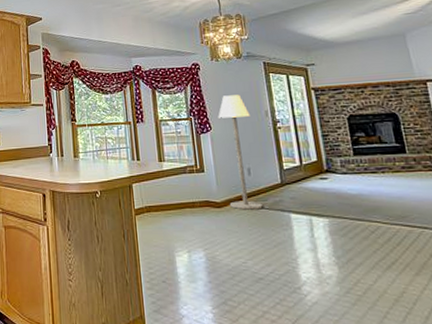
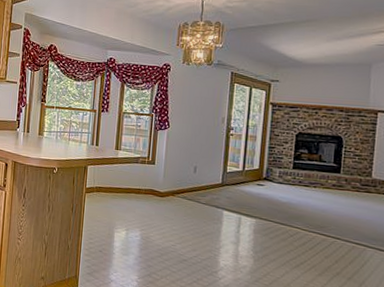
floor lamp: present [218,95,263,210] -> none [171,98,208,203]

